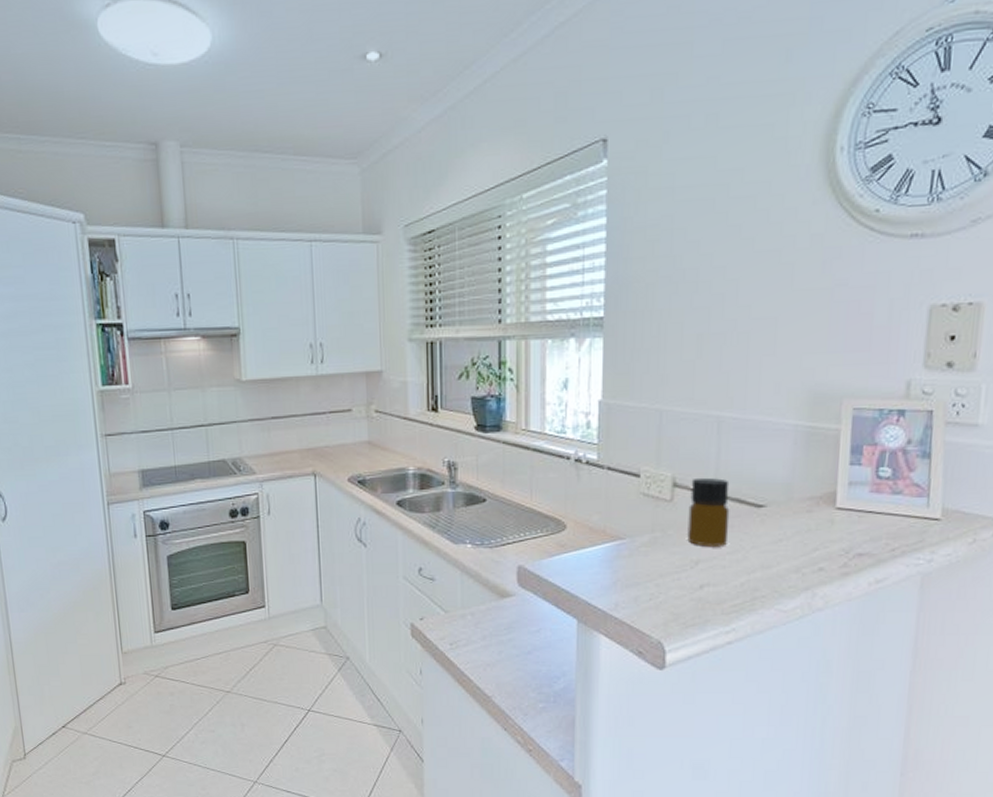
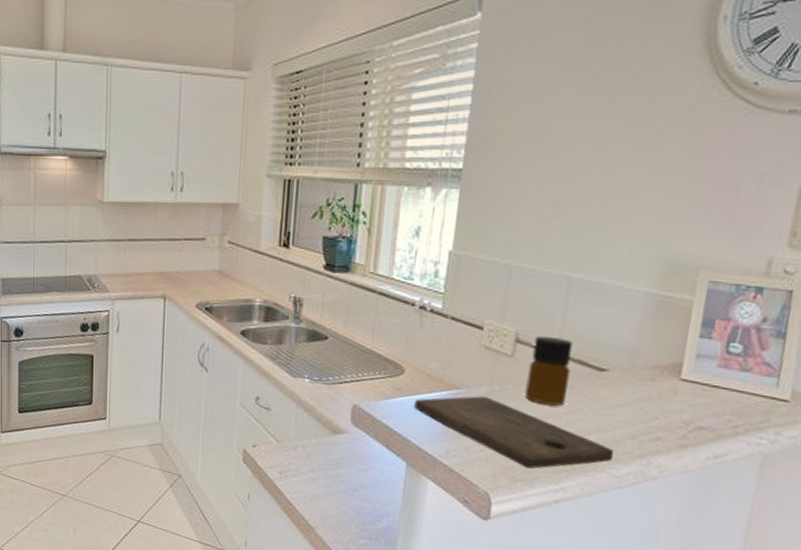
cutting board: none [579,544,780,612] -> present [414,396,615,469]

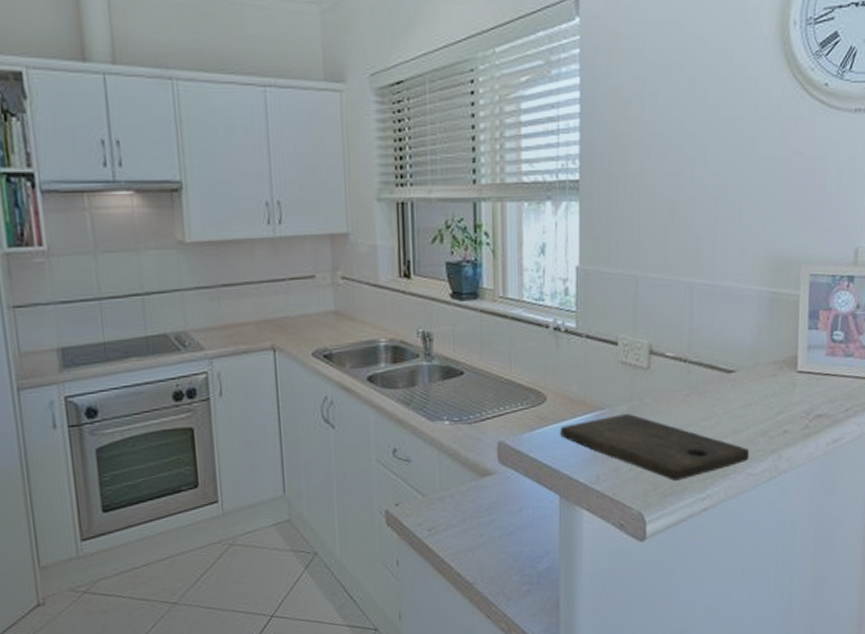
bottle: present [524,335,574,406] -> none [664,344,703,414]

